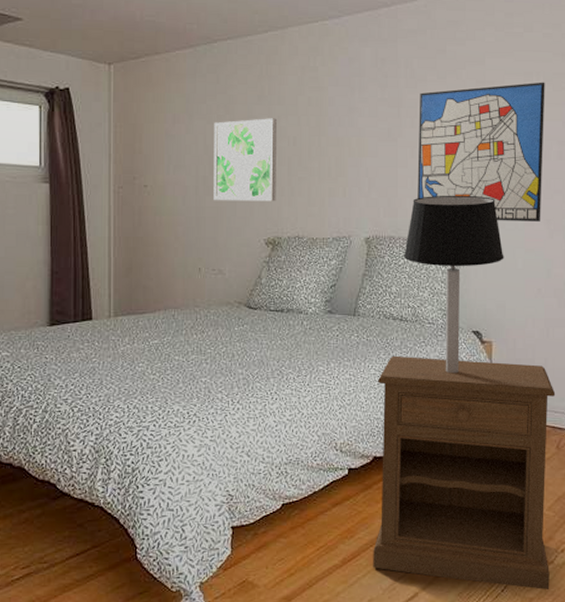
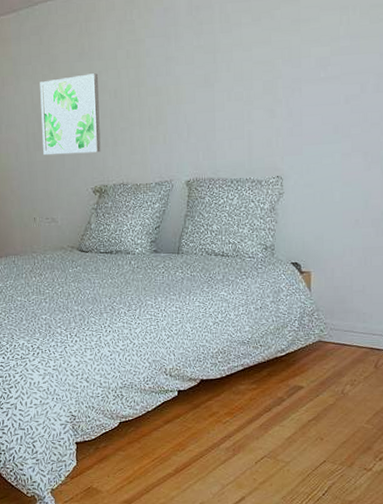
nightstand: present [373,355,556,590] -> none [202,288,374,493]
table lamp: present [404,195,504,374] -> none [224,133,322,303]
wall art: present [417,82,545,222] -> none [234,15,362,157]

